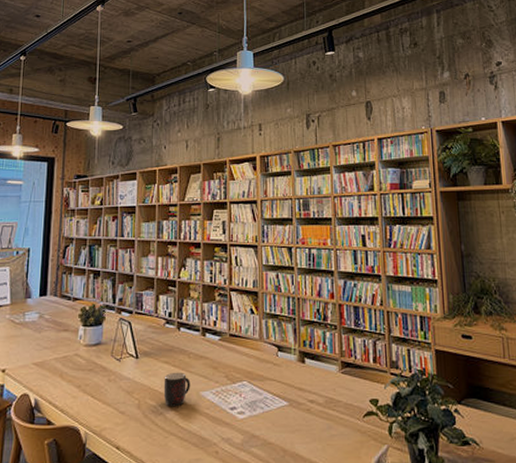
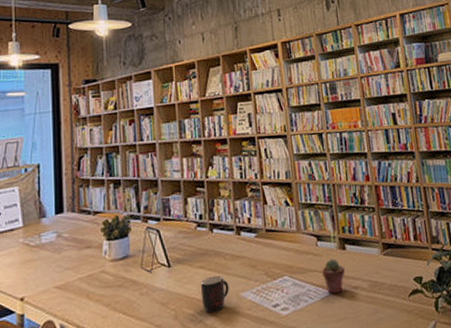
potted succulent: none [280,370,302,404] -> present [322,258,345,294]

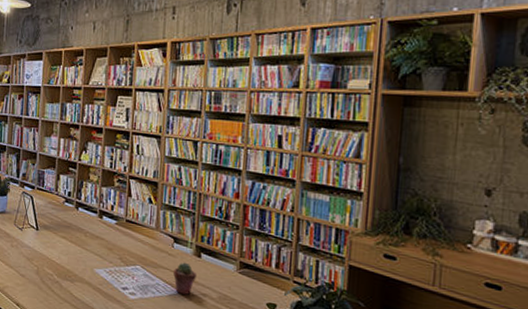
mug: present [200,275,229,314] -> none [60,247,86,279]

